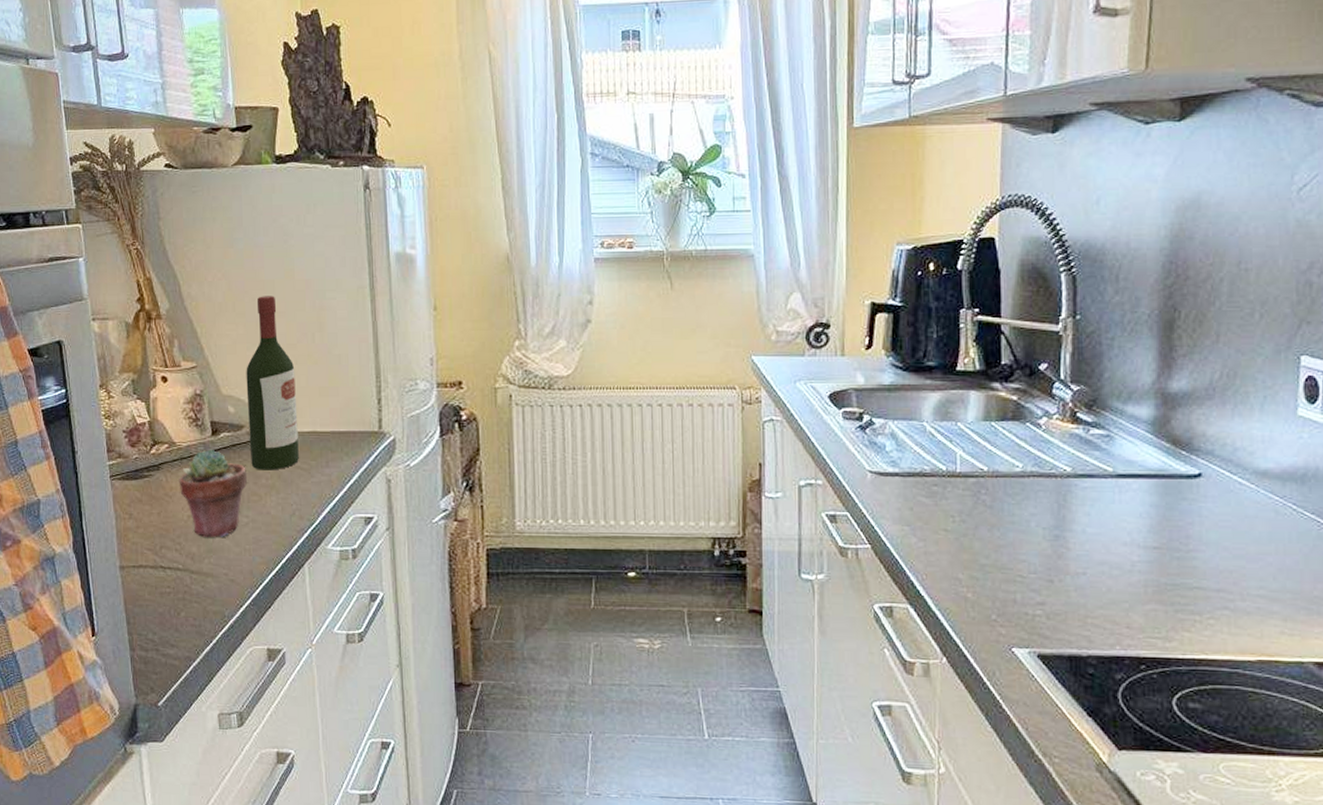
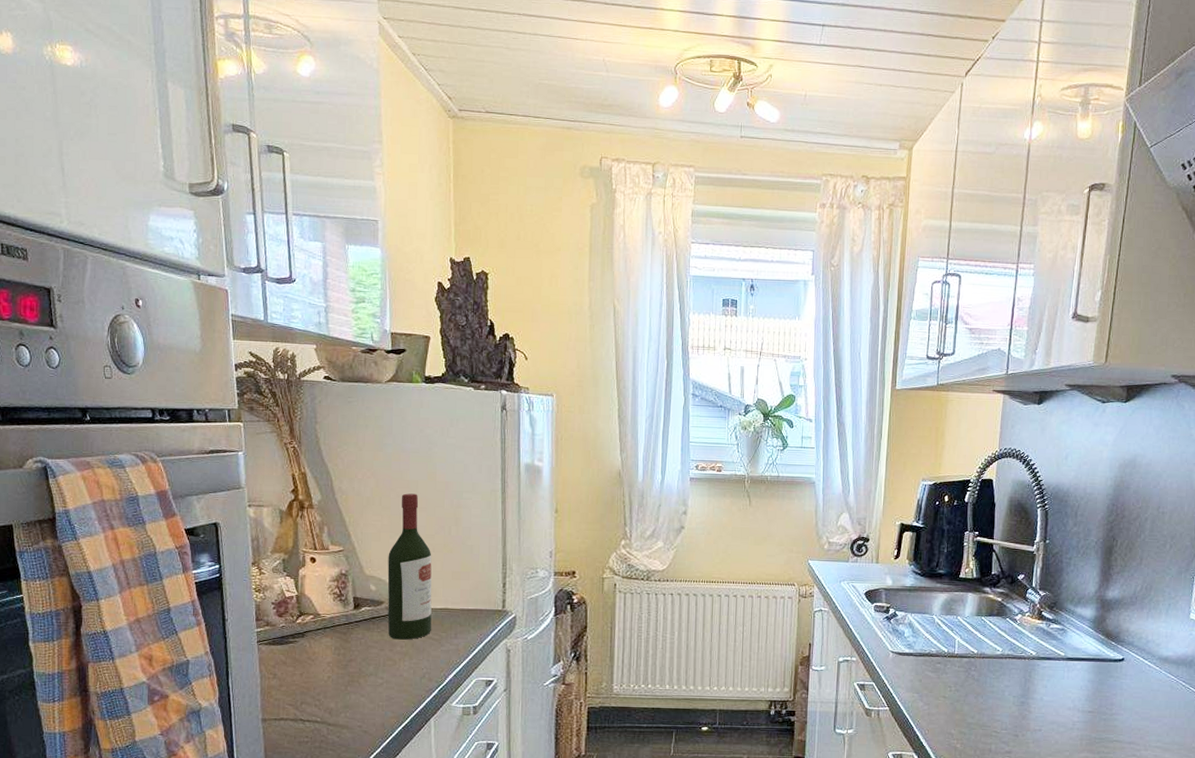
potted succulent: present [179,449,248,537] -> none [321,620,385,695]

